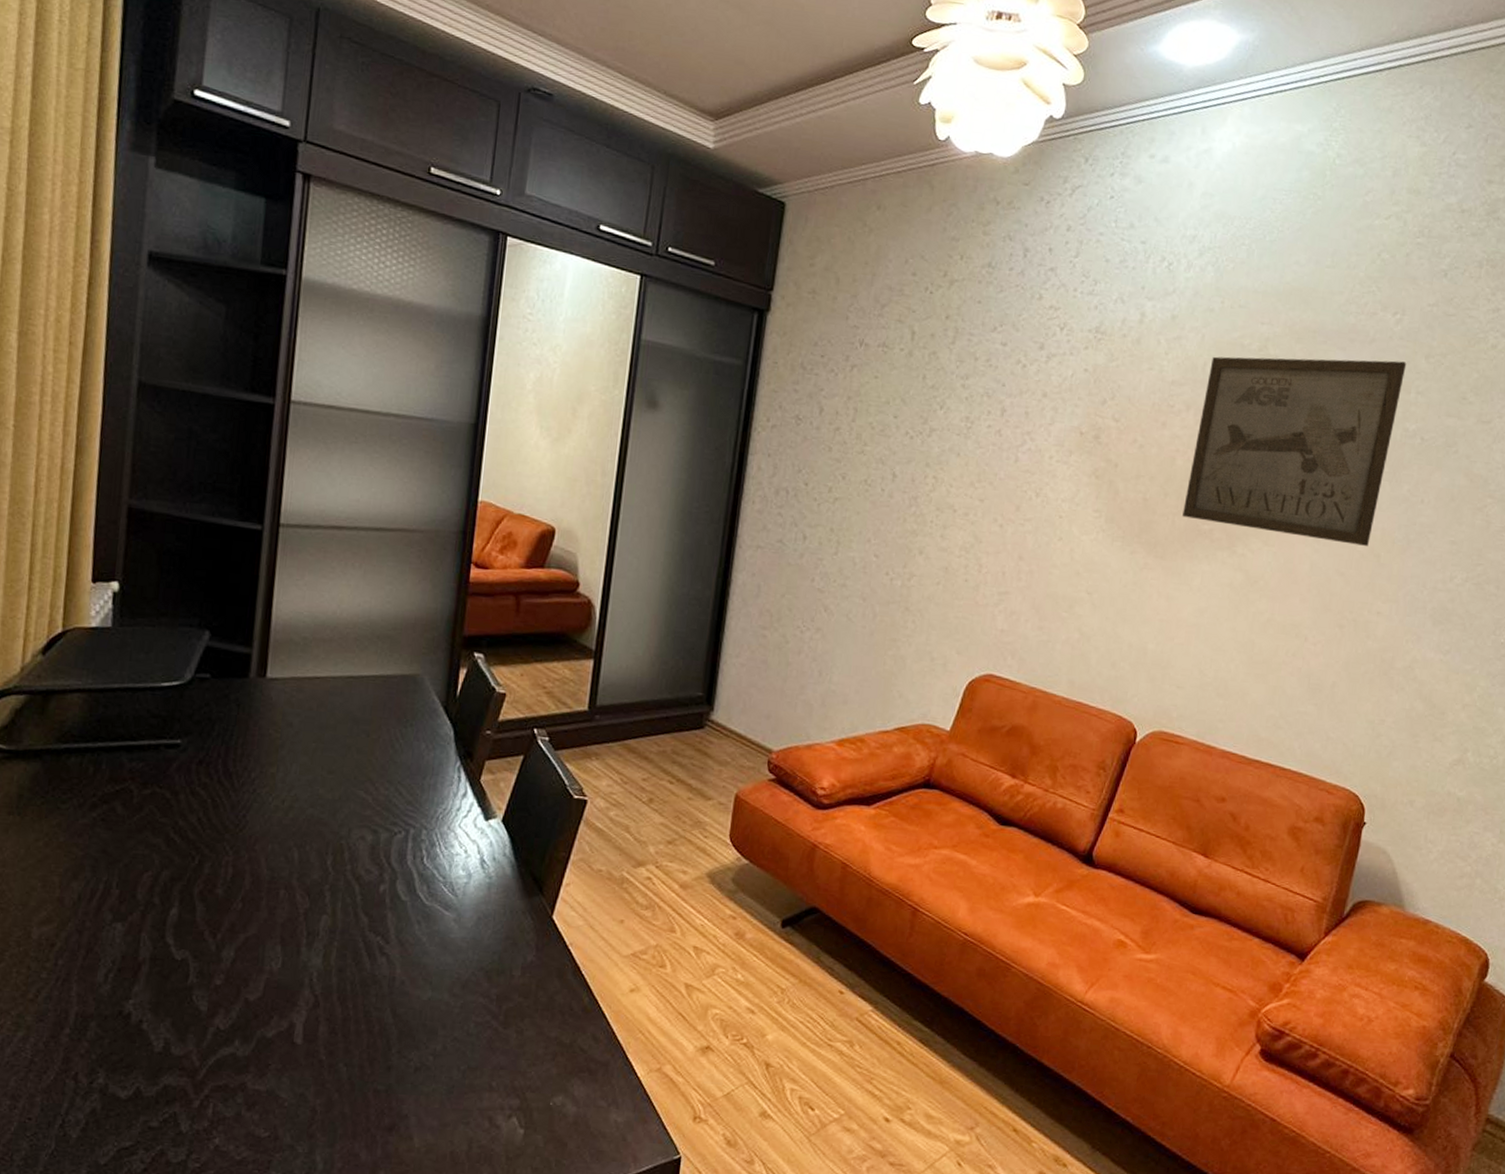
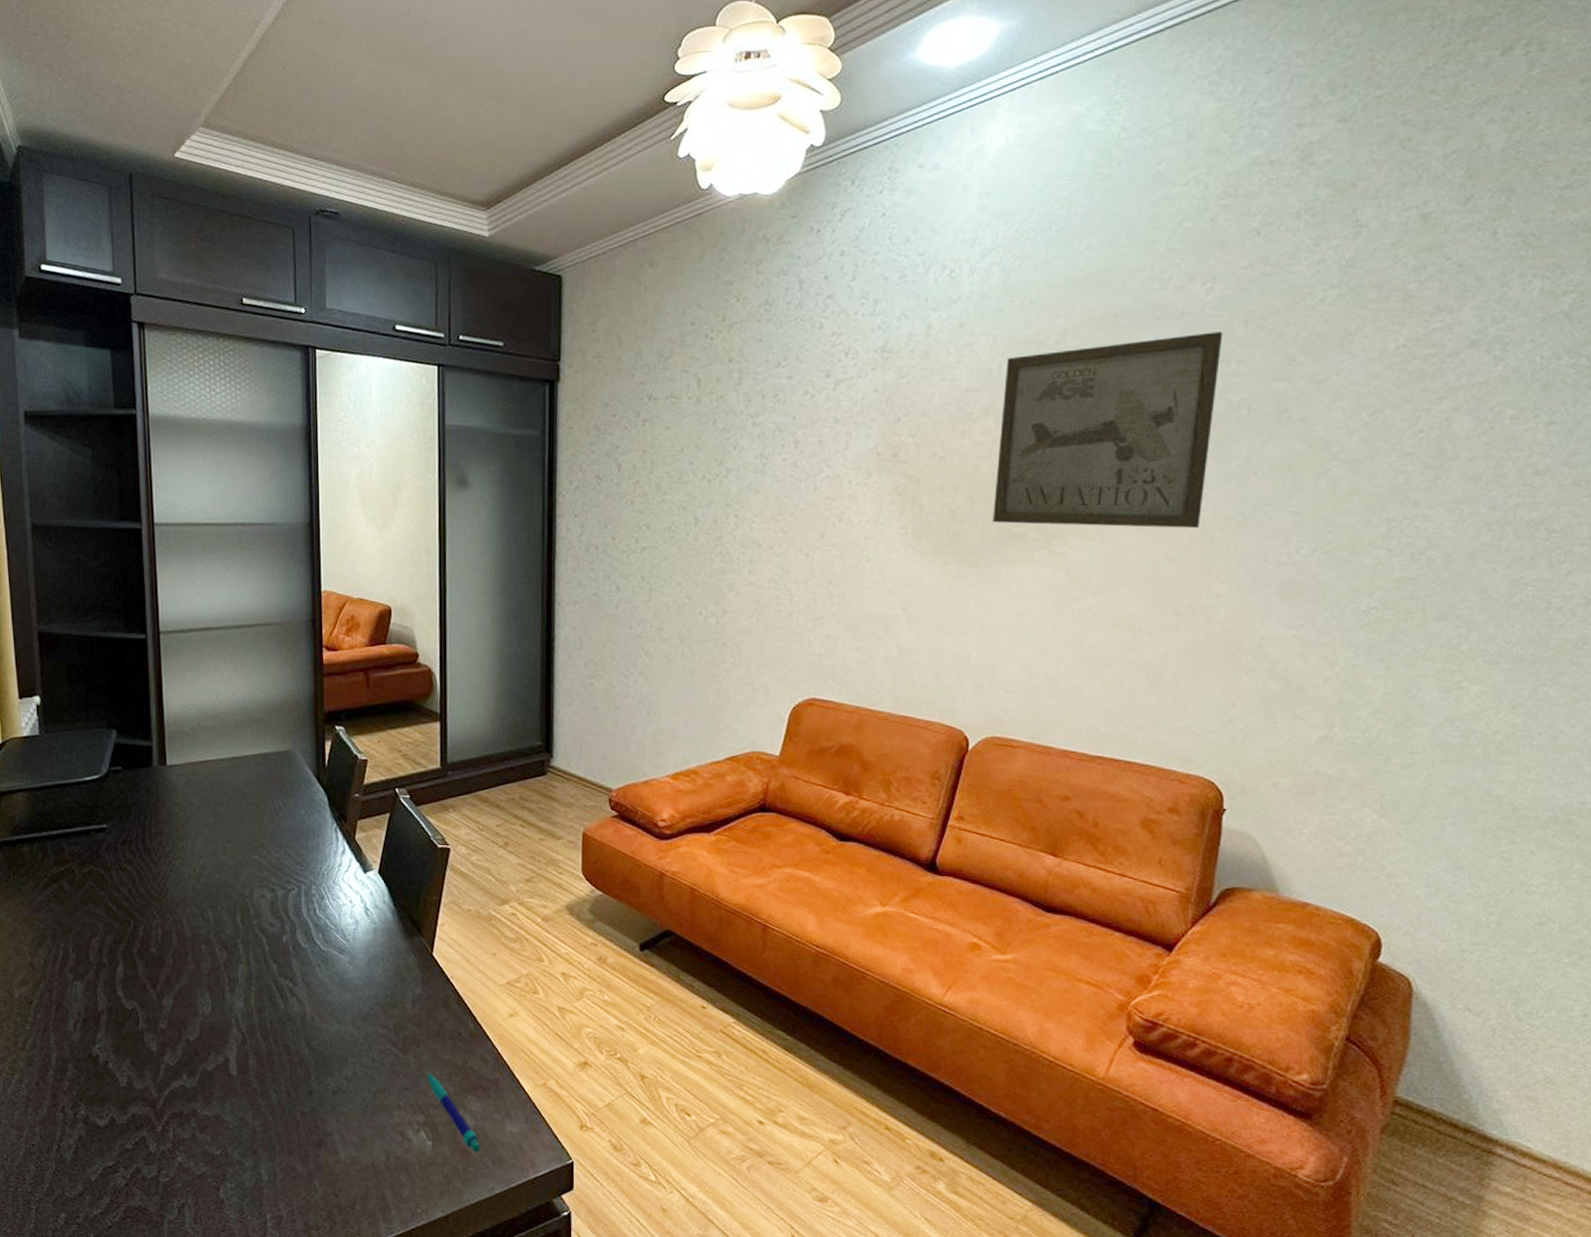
pen: none [527,1050,579,1145] -> present [426,1072,481,1154]

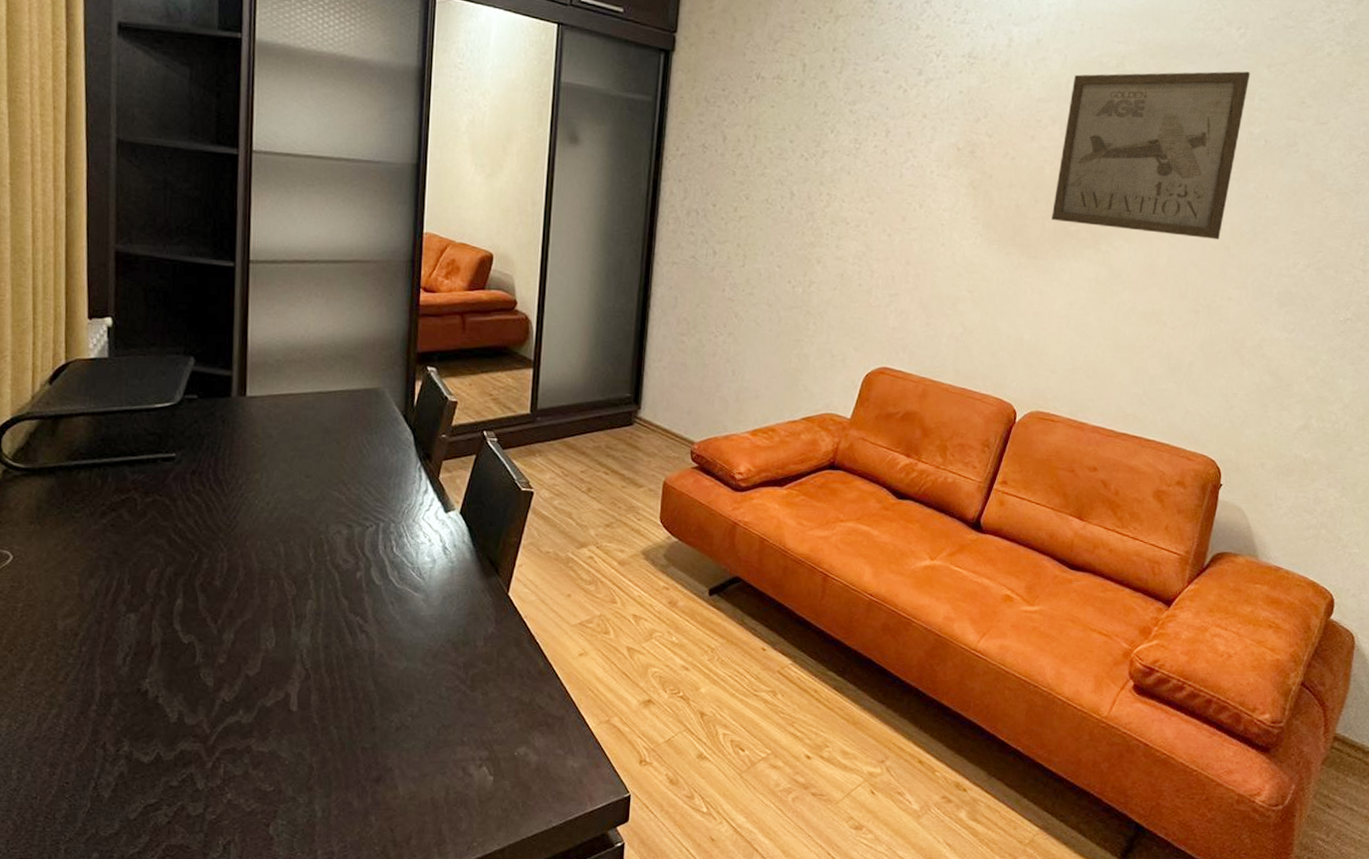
pen: present [426,1072,481,1154] -> none [492,709,541,788]

